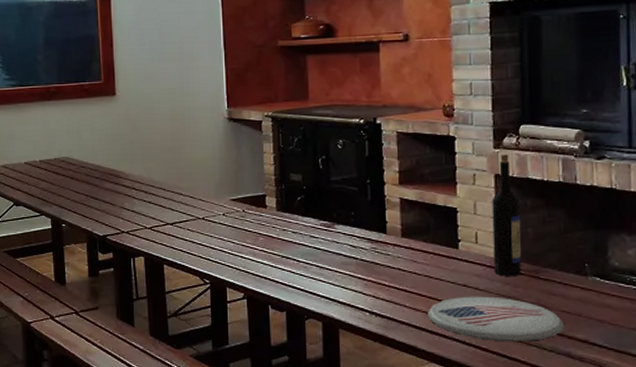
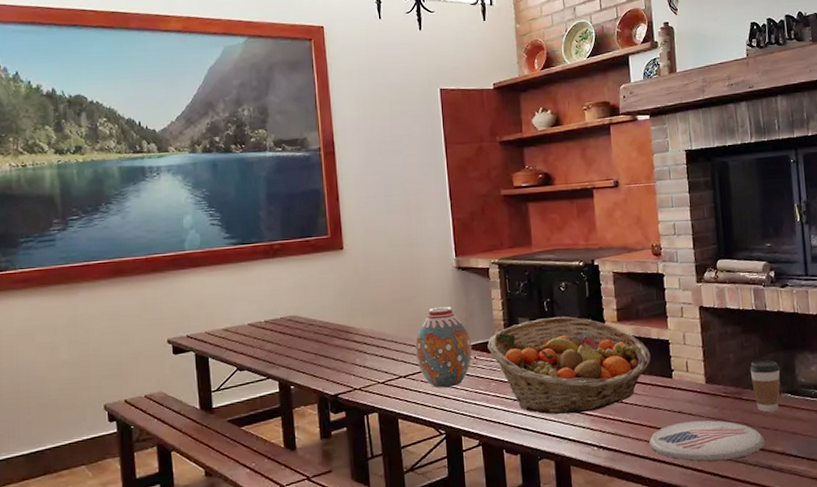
vase: none [182,157,240,238] -> present [414,306,472,388]
fruit basket: none [257,176,435,276] -> present [487,316,651,415]
wine bottle: present [492,154,522,276] -> none [698,287,727,400]
coffee cup: none [551,237,589,296] -> present [749,359,781,413]

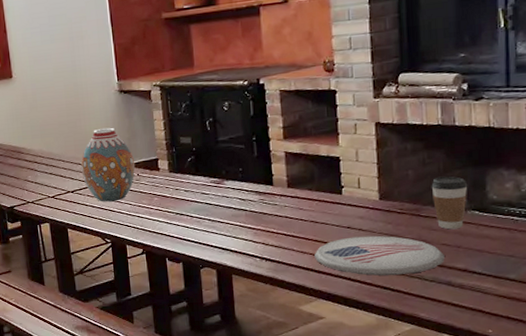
fruit basket: present [487,316,651,415] -> none [150,135,319,228]

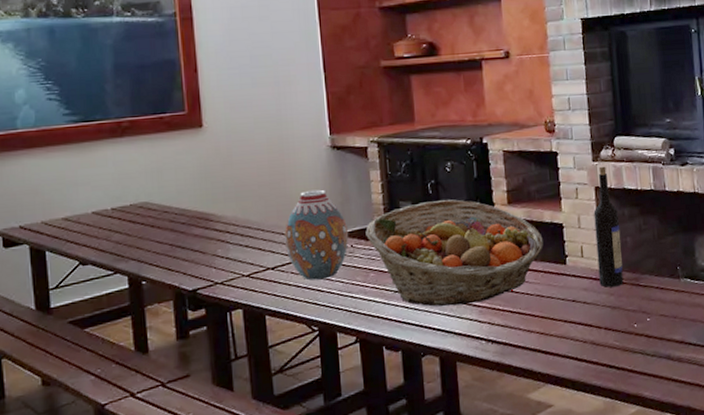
fruit basket: none [150,135,319,228] -> present [366,199,544,307]
plate: present [314,235,445,276] -> none [541,308,663,354]
wine bottle: none [373,102,403,216] -> present [593,166,624,287]
coffee cup: present [431,176,468,230] -> none [647,243,680,299]

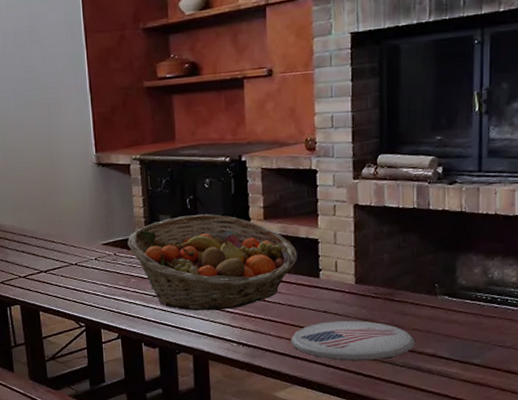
vase: present [284,189,348,281] -> none [55,203,112,283]
plate: none [541,308,663,354] -> present [291,320,415,361]
wine bottle: present [593,166,624,287] -> none [351,184,378,301]

